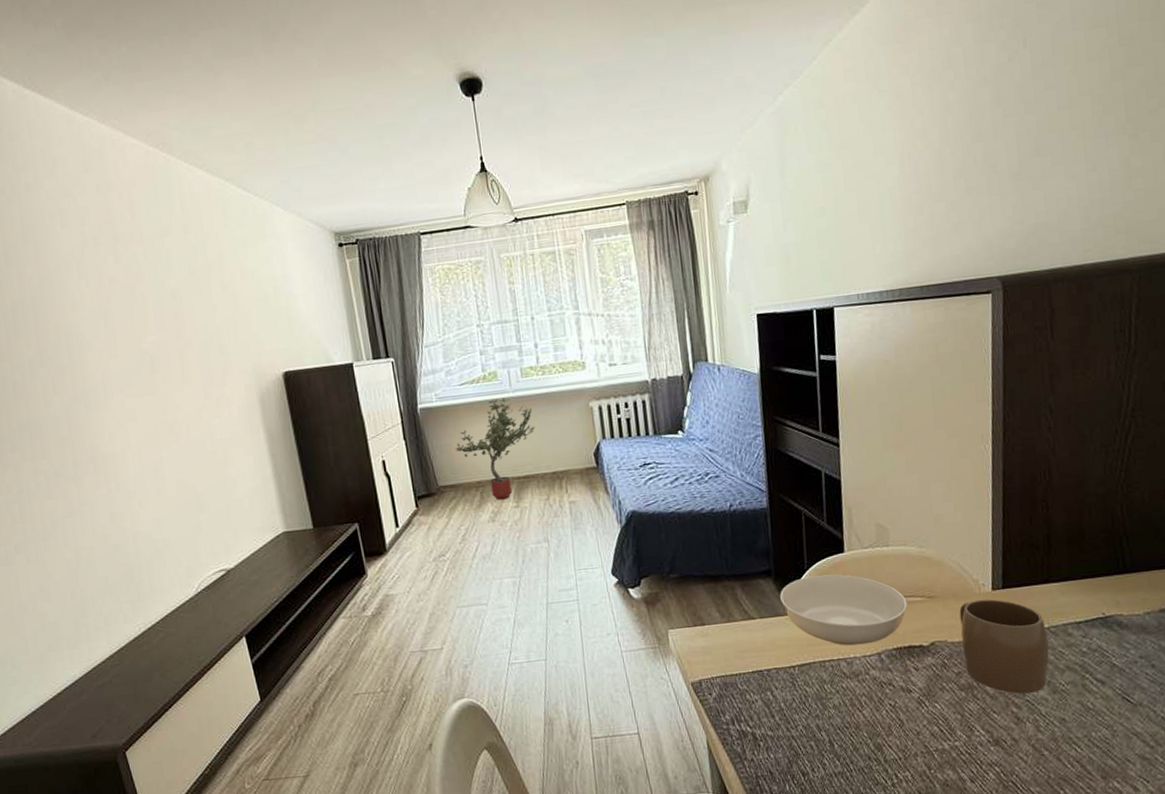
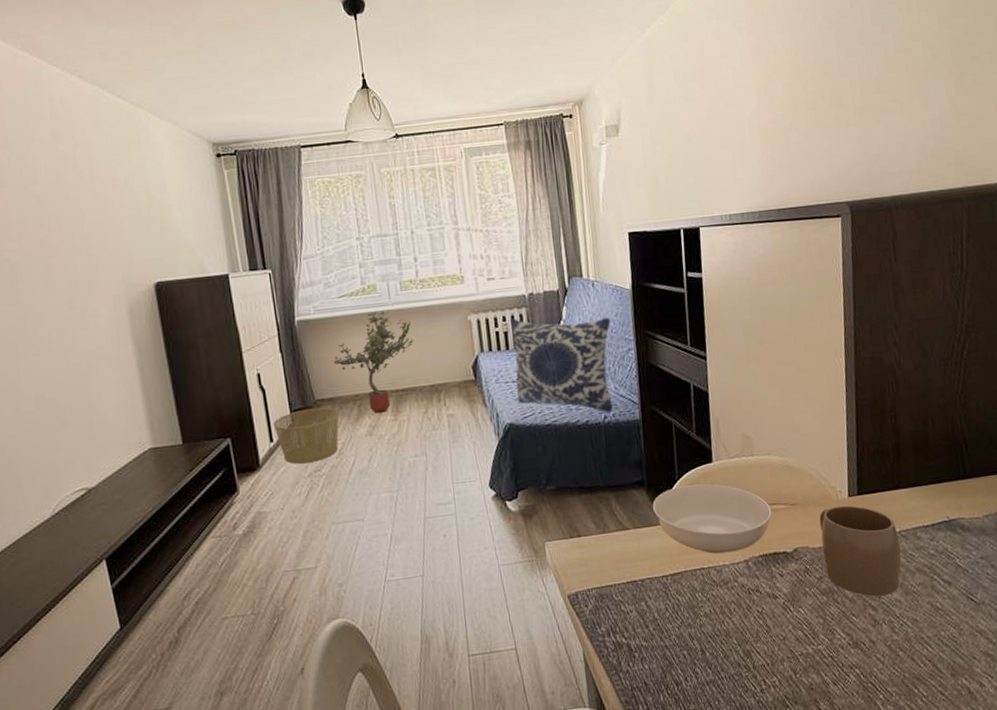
basket: none [398,493,462,549] -> present [273,407,340,464]
cushion: none [633,403,739,501] -> present [510,318,613,413]

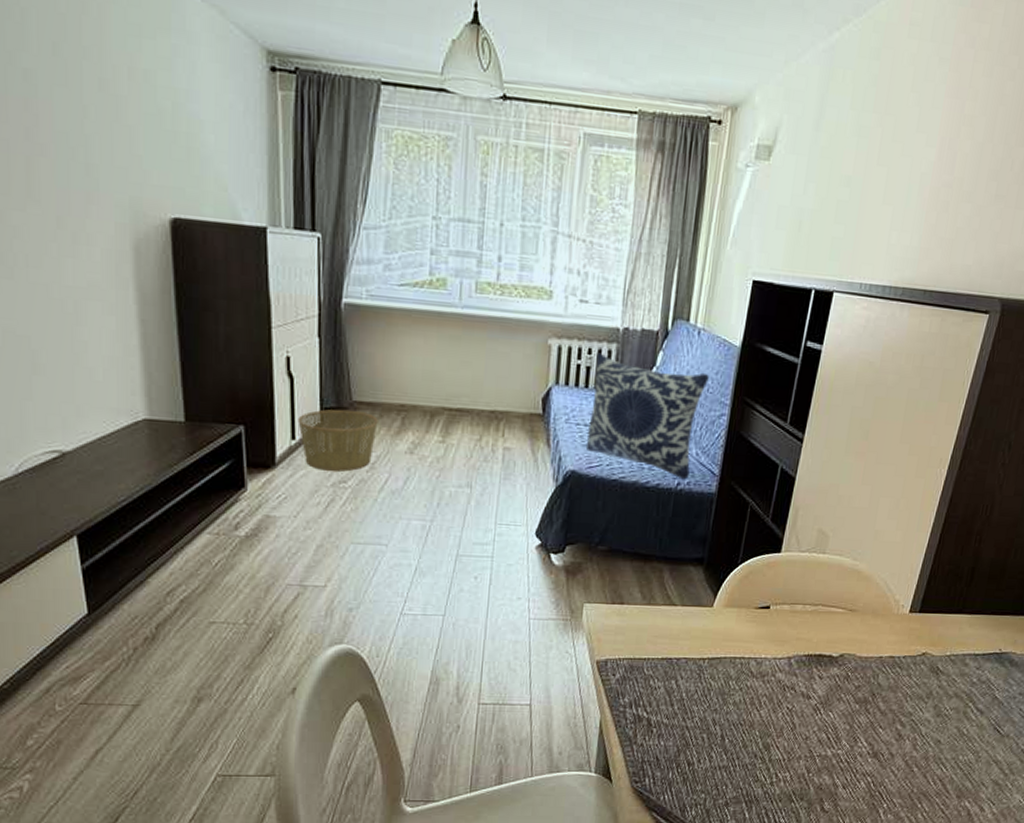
potted tree: present [332,310,414,413] -> none [379,311,481,431]
bowl: present [652,483,772,554] -> none [706,571,829,647]
mug: present [819,505,901,597] -> none [866,619,947,714]

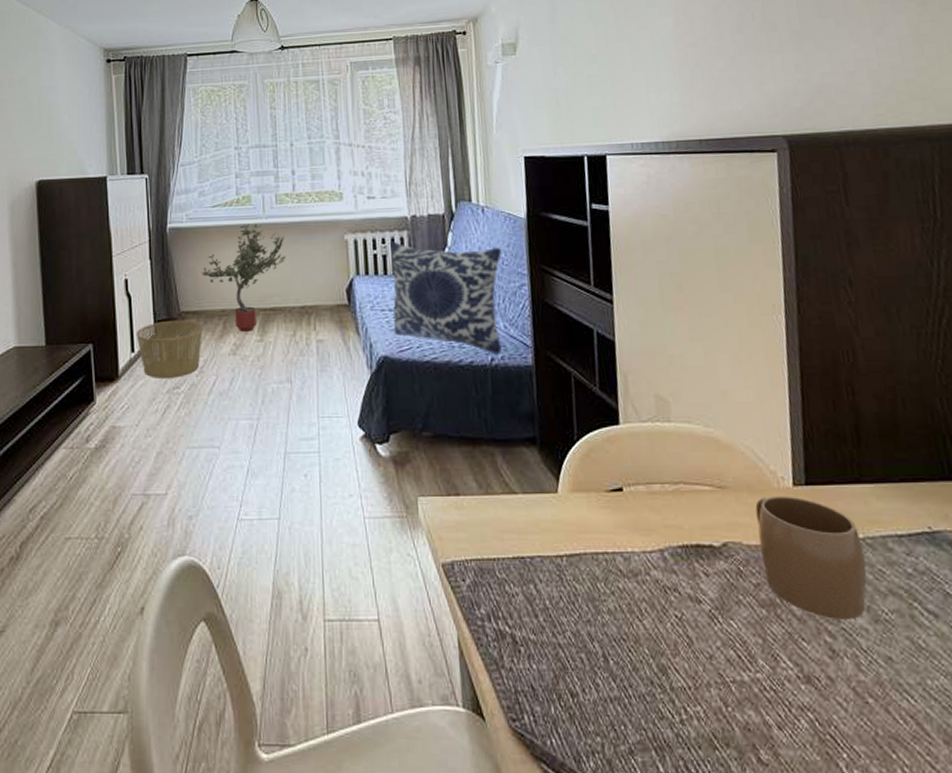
potted tree: none [379,311,481,431] -> present [200,223,286,332]
mug: none [866,619,947,714] -> present [755,495,867,619]

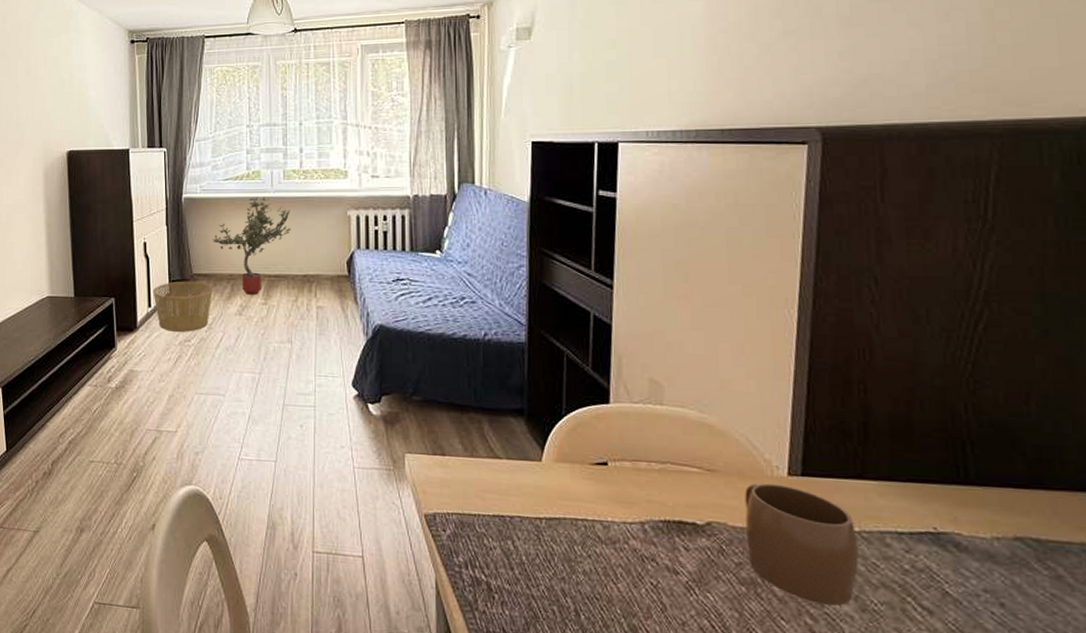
cushion: present [390,241,502,355] -> none [390,218,502,330]

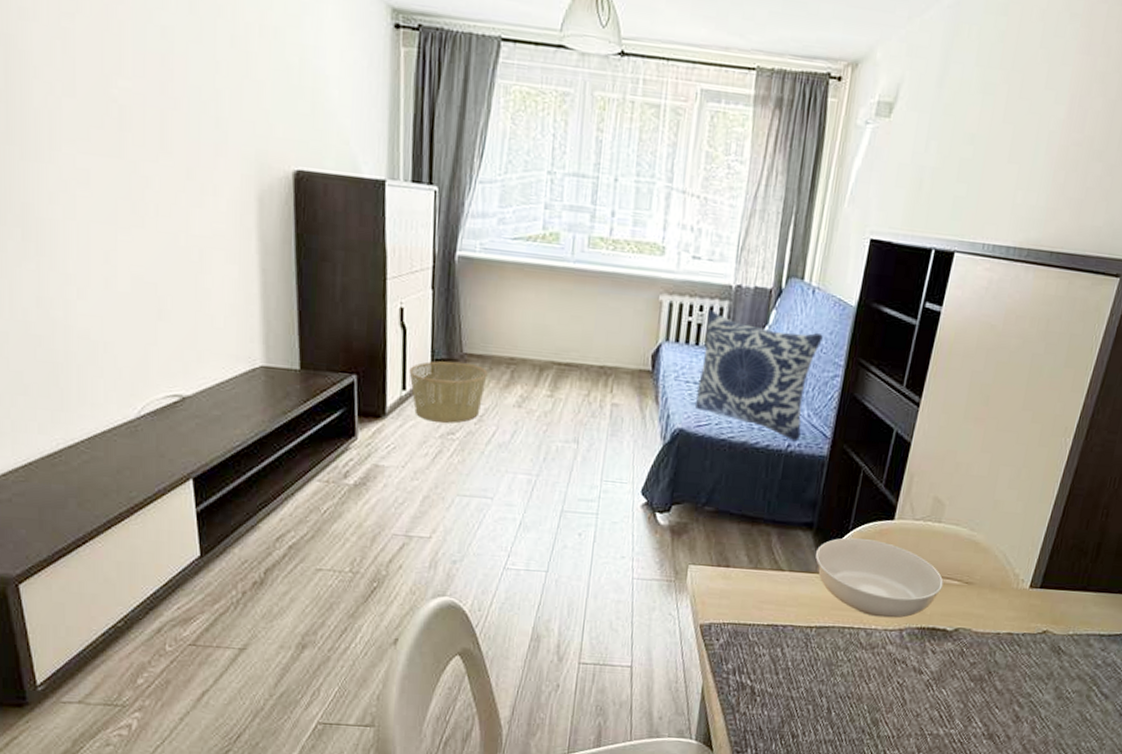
potted tree: present [212,197,292,295] -> none [491,265,592,385]
cushion: none [390,218,502,330] -> present [694,309,823,442]
bowl: none [531,423,681,510] -> present [815,537,944,618]
mug: present [745,483,859,606] -> none [982,594,1070,695]

